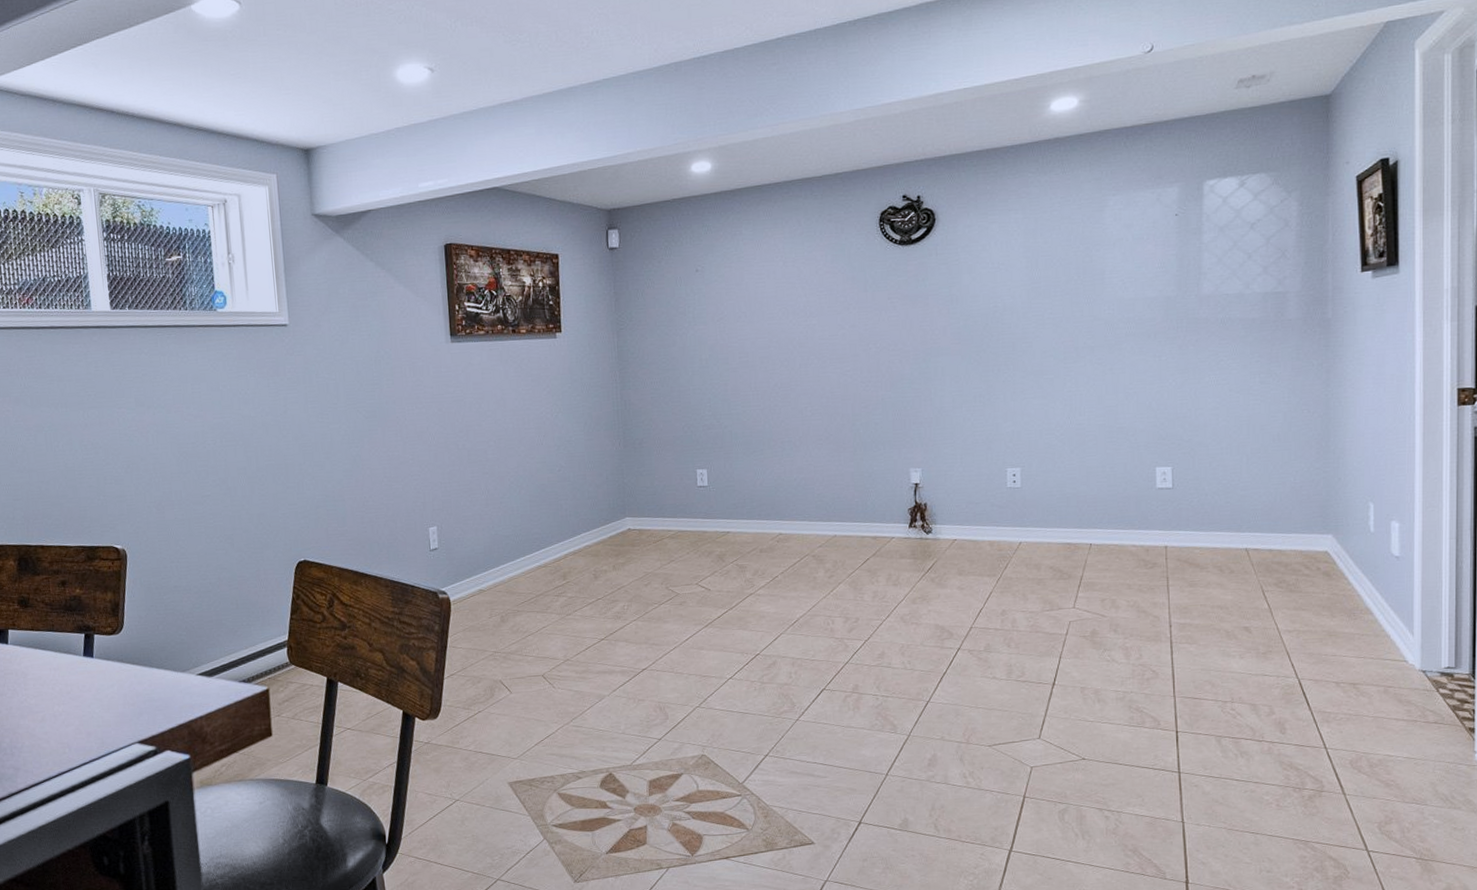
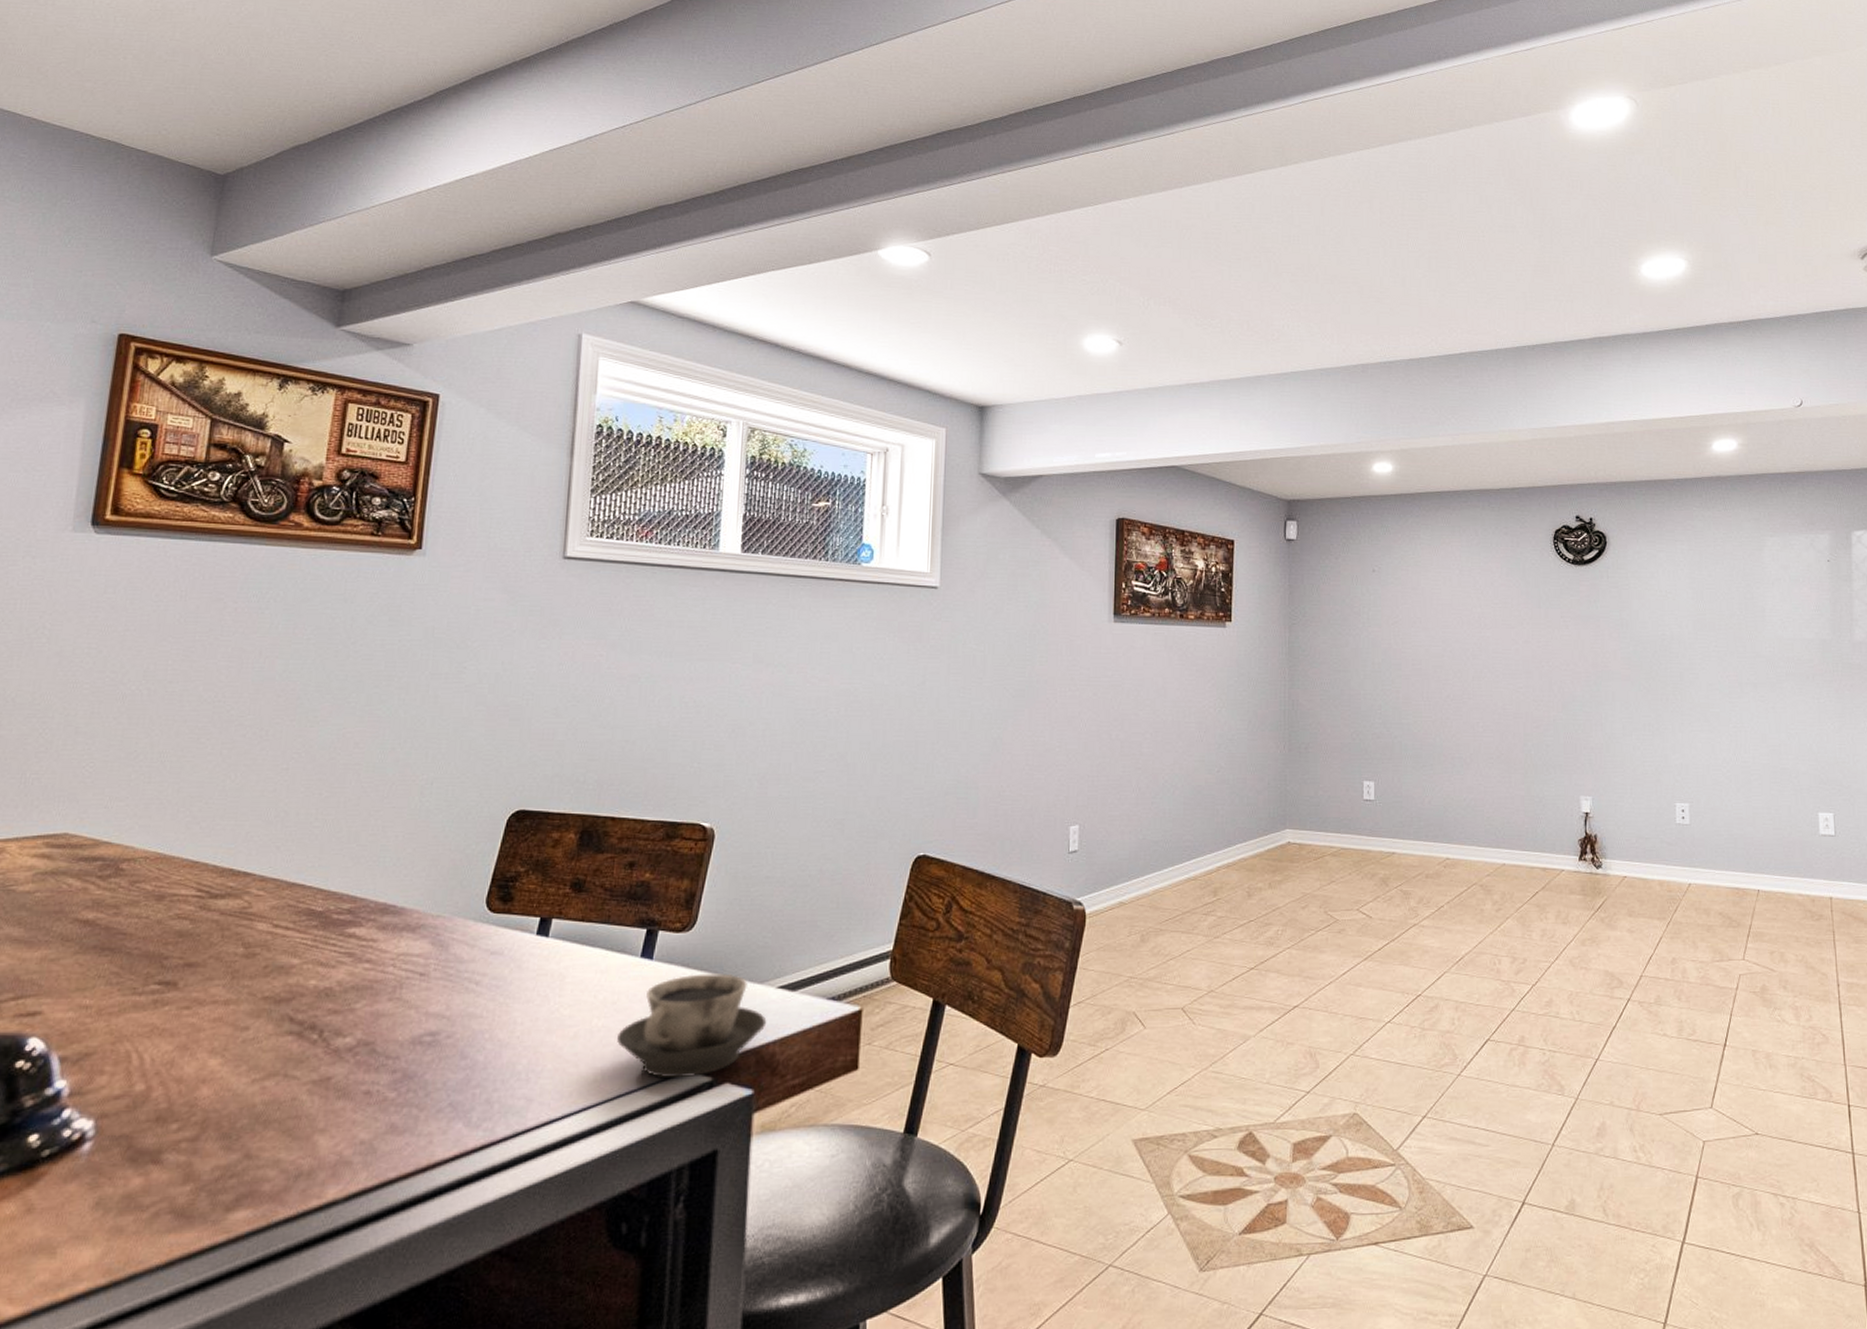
cup: none [76,665,193,749] -> present [617,973,767,1079]

